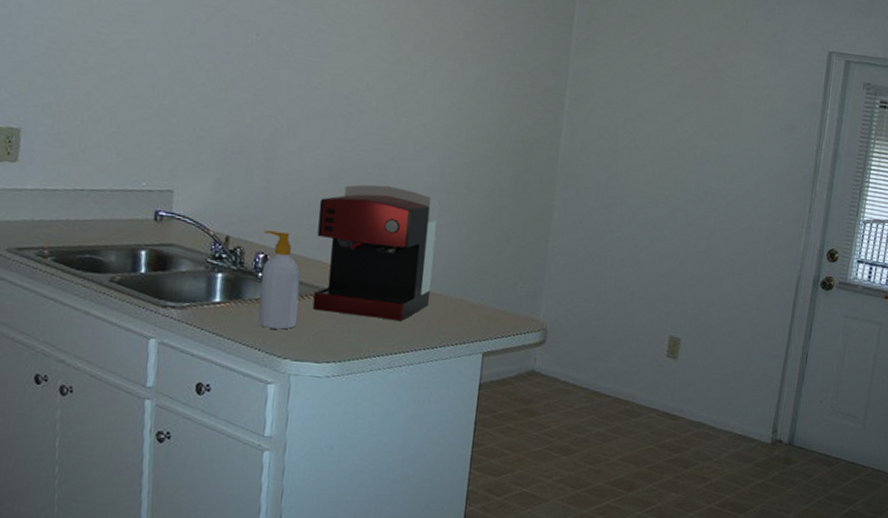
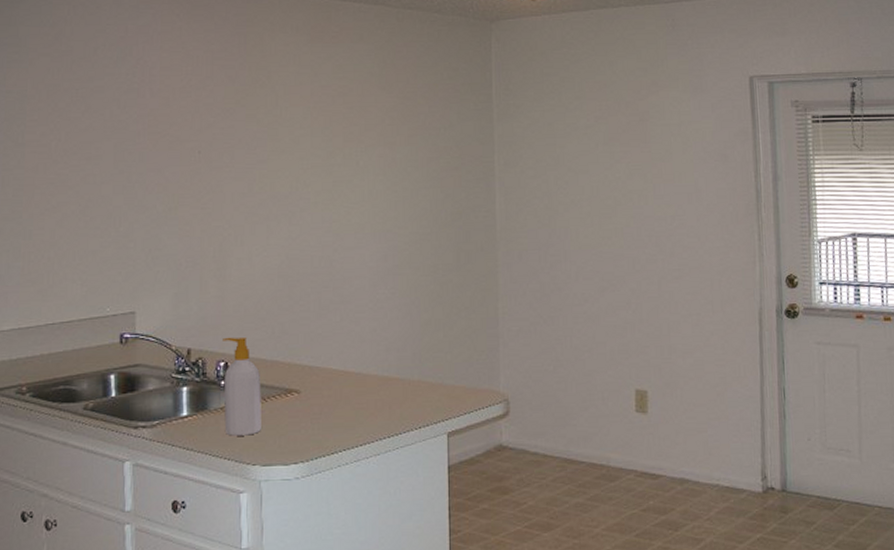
coffee maker: present [312,184,439,321] -> none [272,277,388,412]

